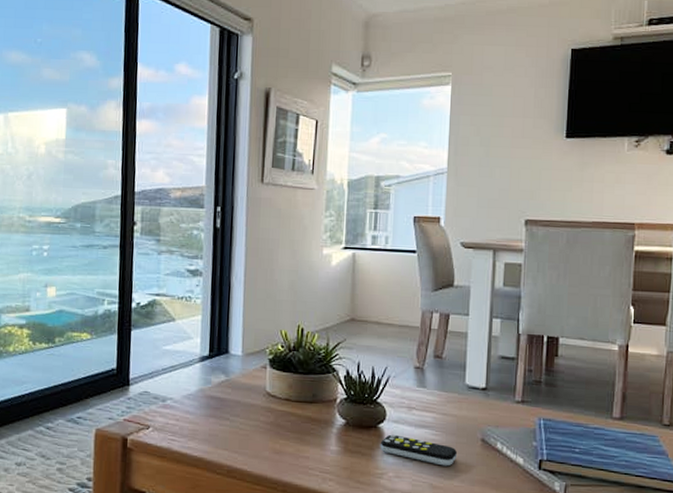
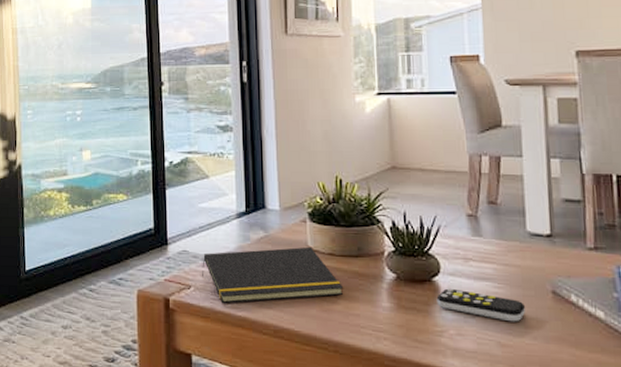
notepad: none [160,391,297,444] -> present [201,246,344,303]

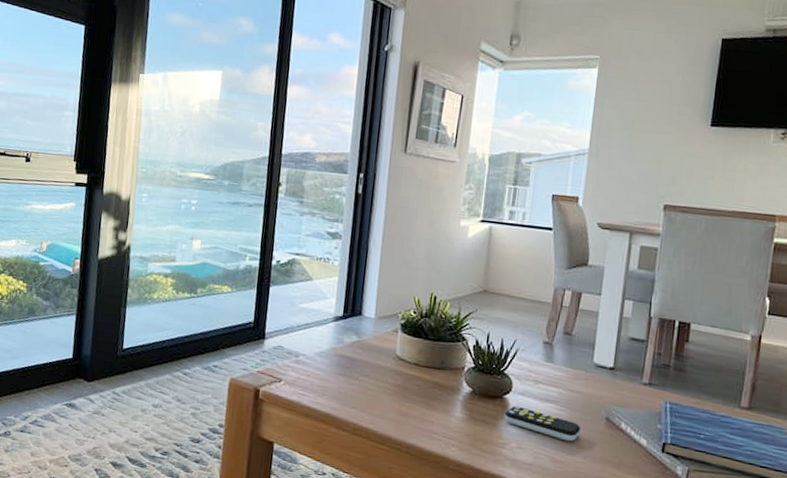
notepad: present [201,246,344,303] -> none [292,351,423,403]

